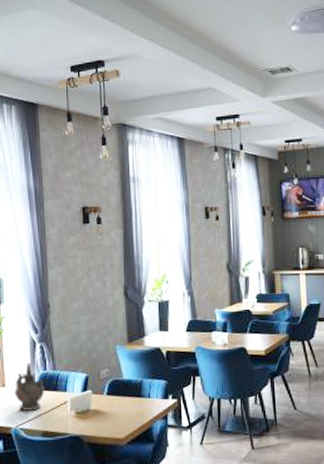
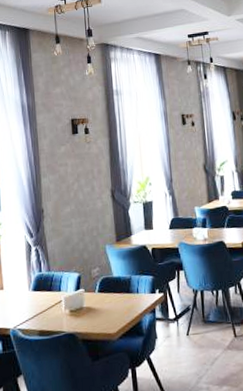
ceremonial vessel: present [14,363,45,411] -> none [12,265,41,312]

